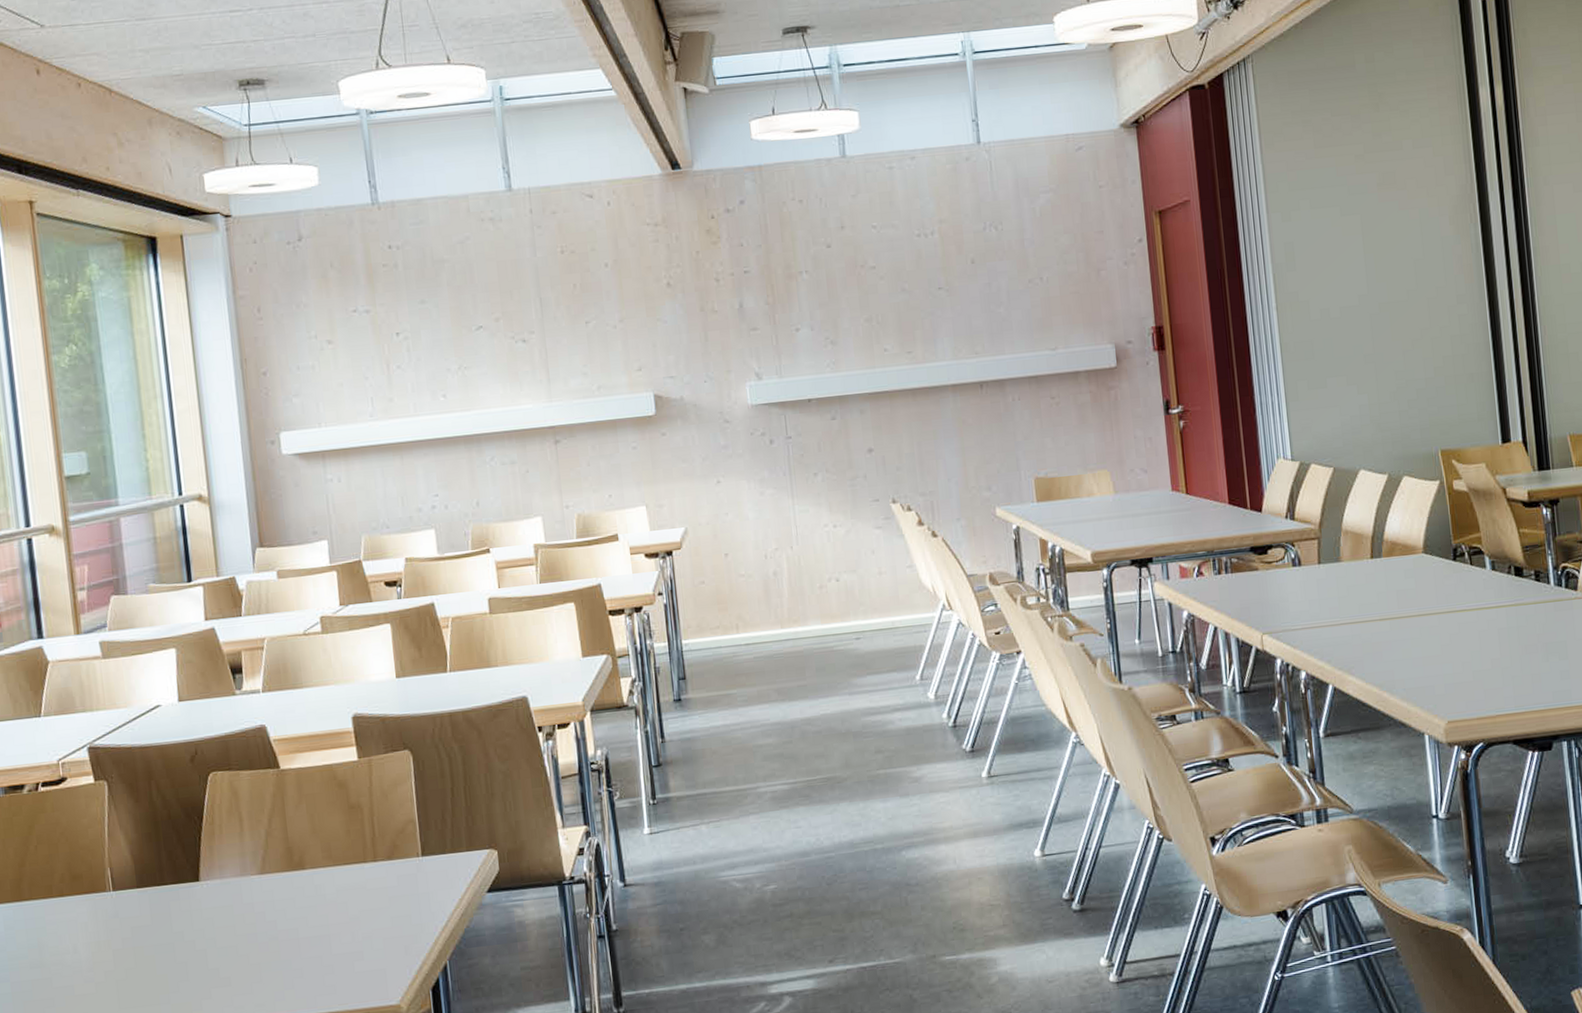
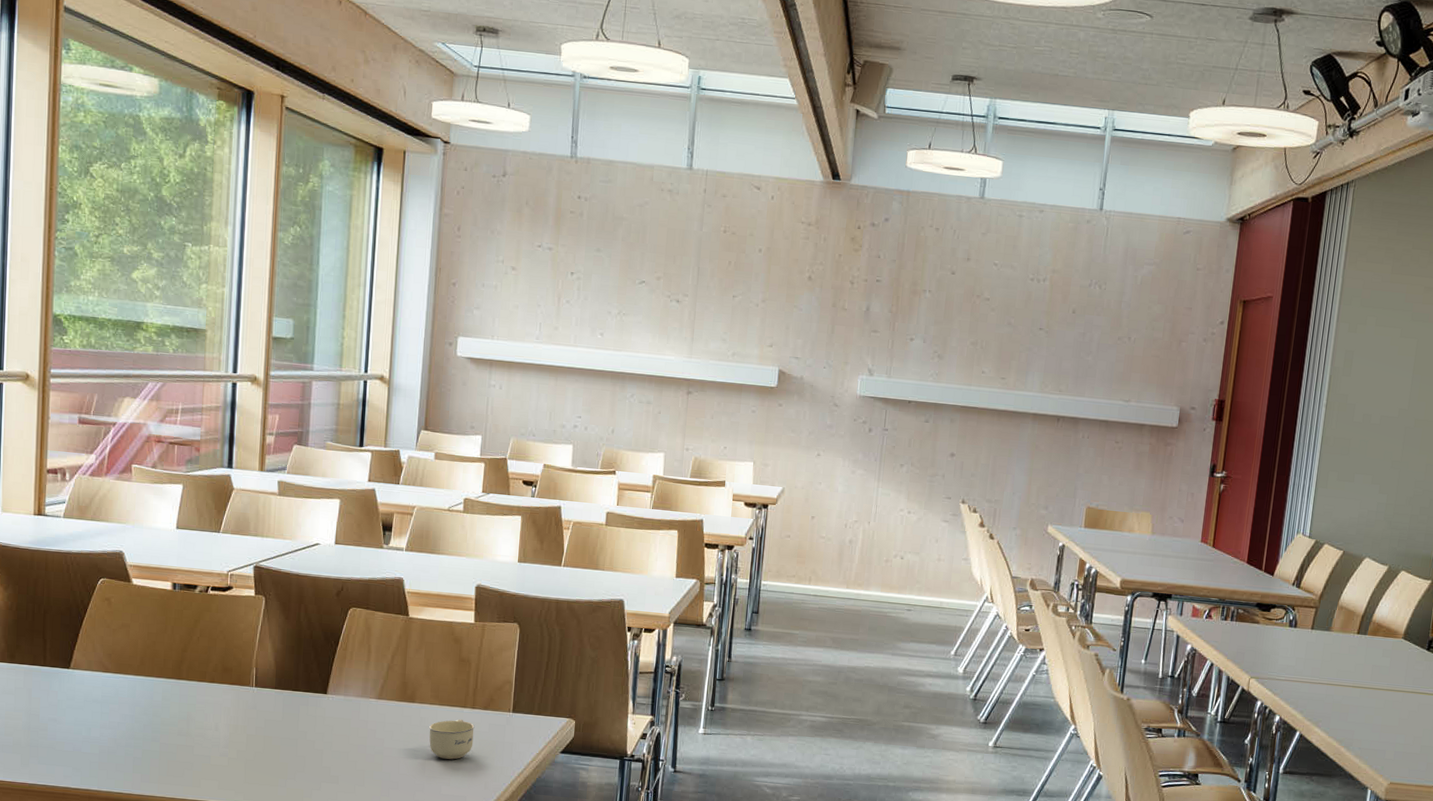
cup: none [327,878,383,930] -> present [429,719,475,760]

